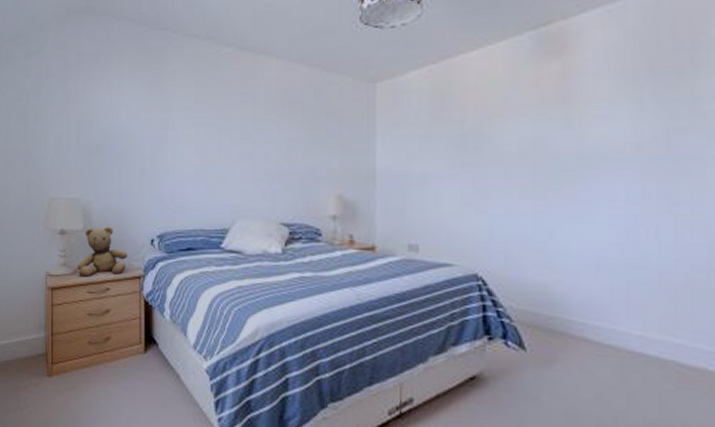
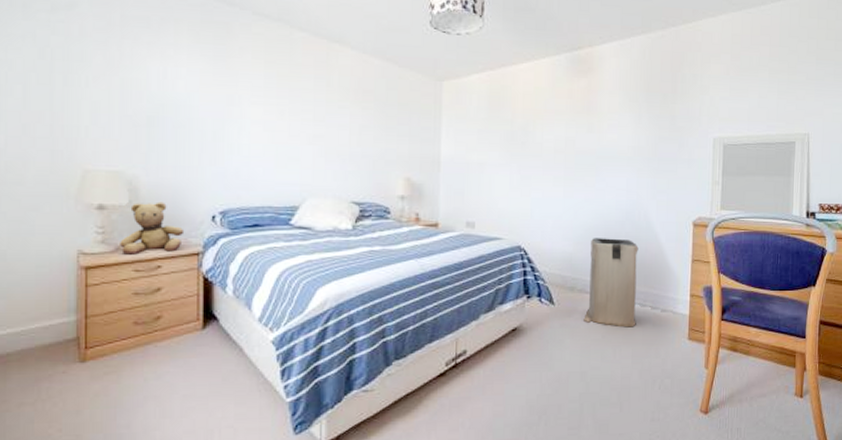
laundry basket: none [568,265,649,388] -> present [584,238,639,328]

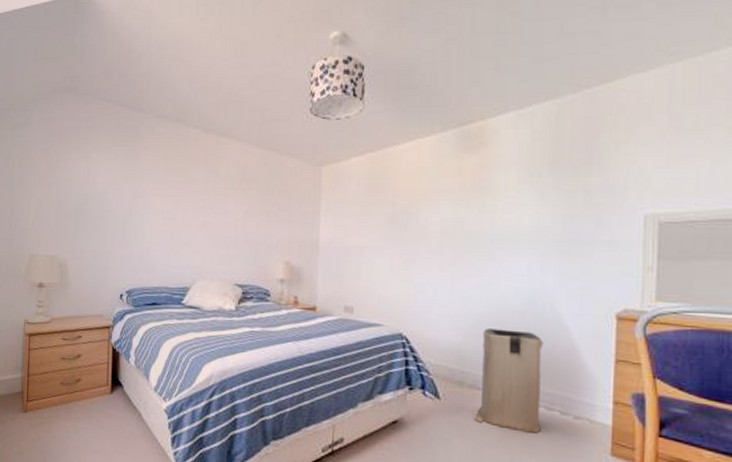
teddy bear: present [120,202,185,255] -> none [53,281,99,326]

